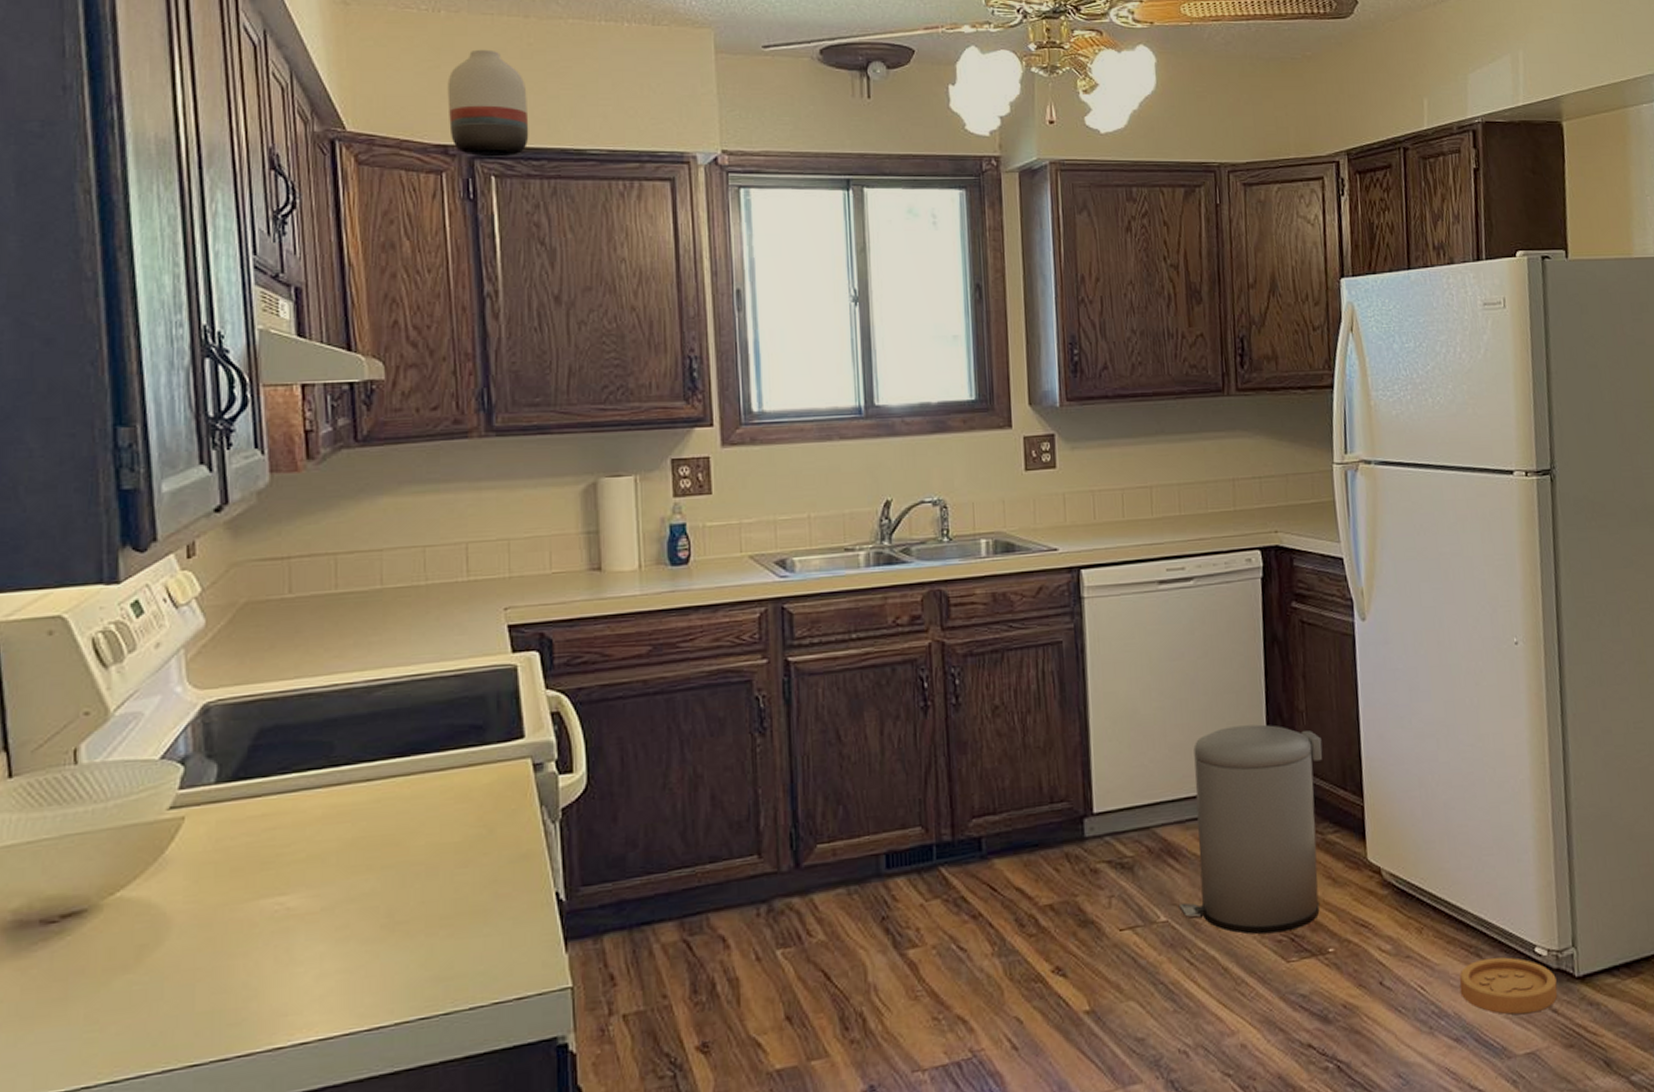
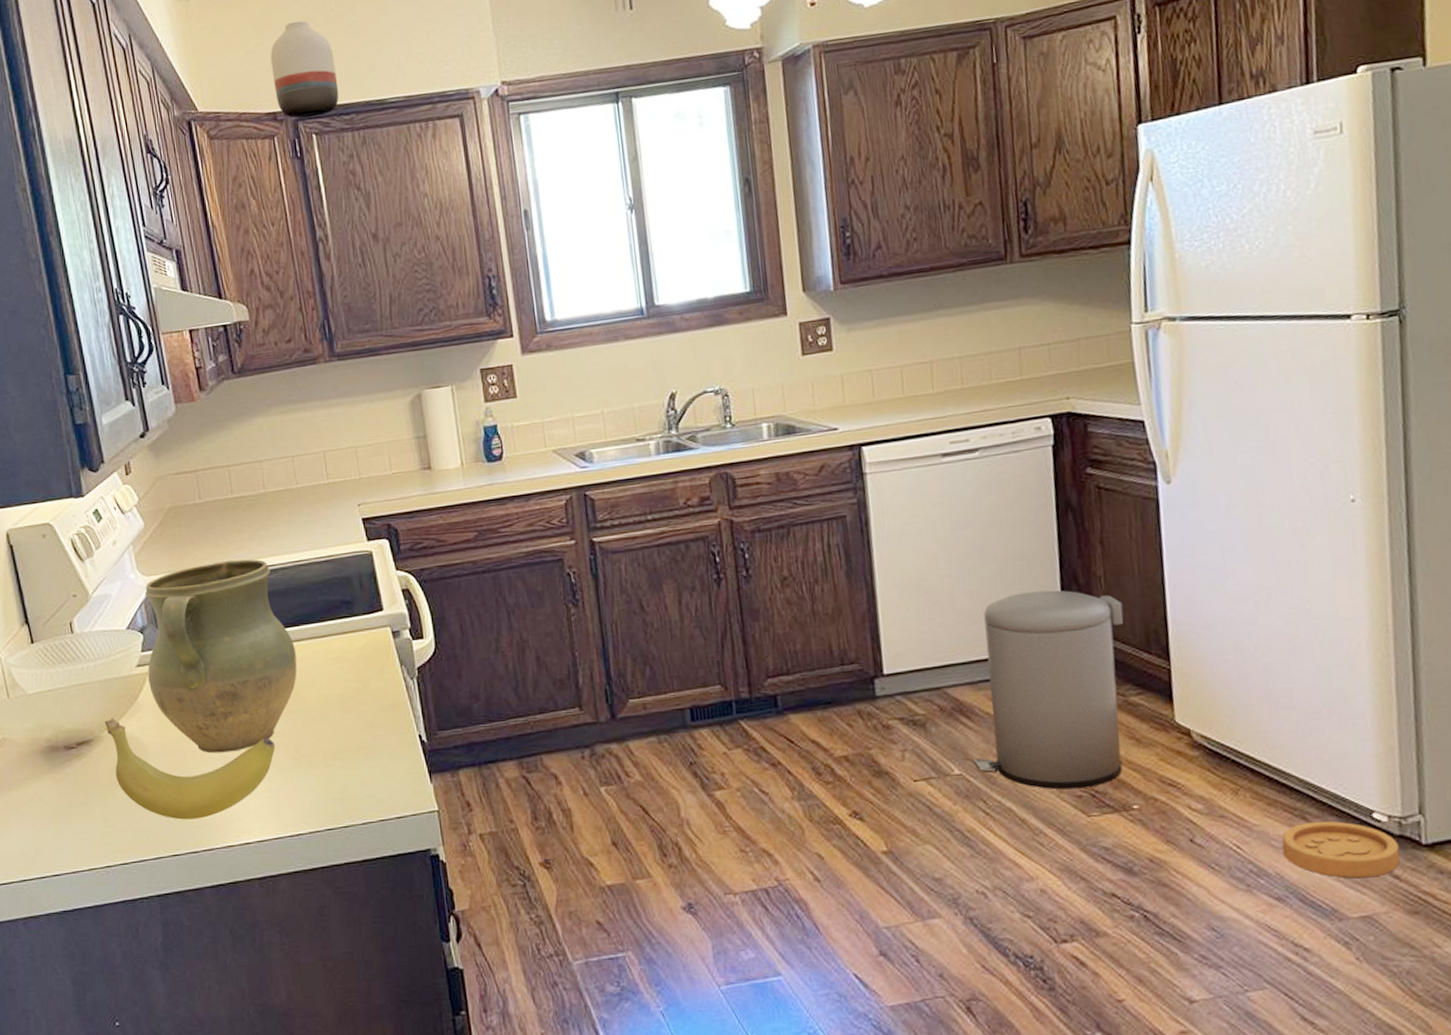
banana: none [108,878,360,1017] -> present [104,717,276,820]
ceramic jug: none [184,670,401,924] -> present [145,559,297,754]

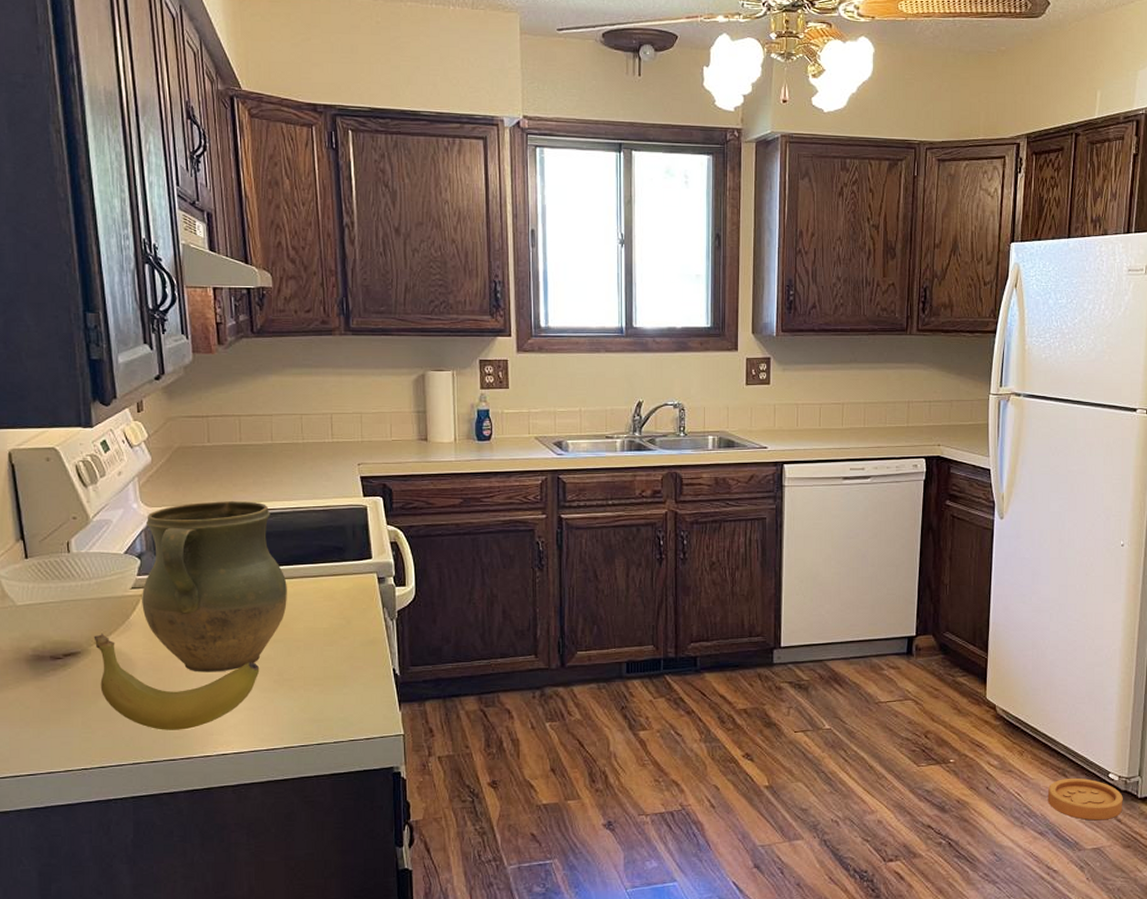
vase: present [270,20,339,119] -> none [316,26,377,115]
pedal bin: present [972,590,1124,789] -> none [839,591,960,745]

